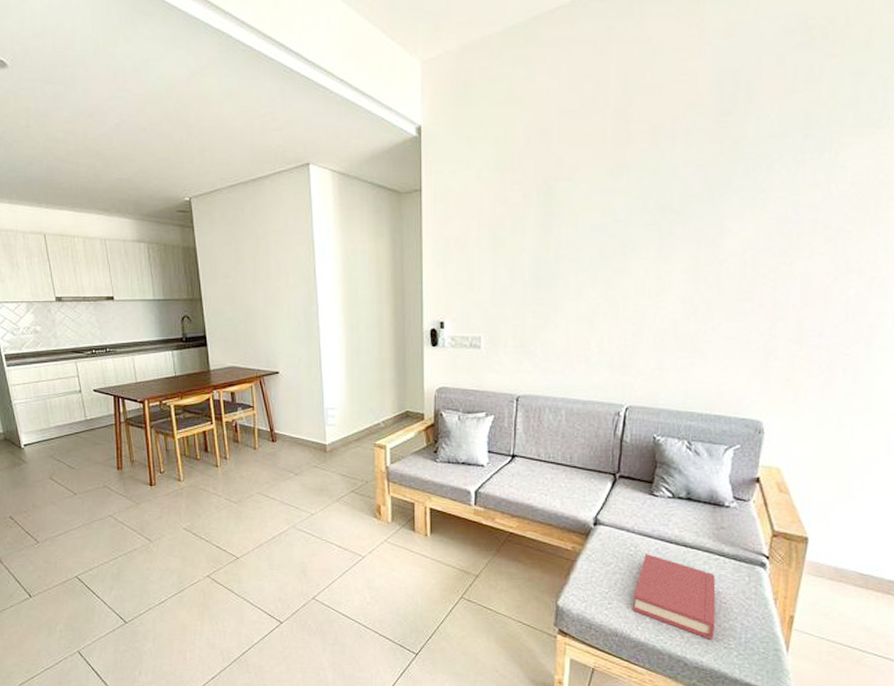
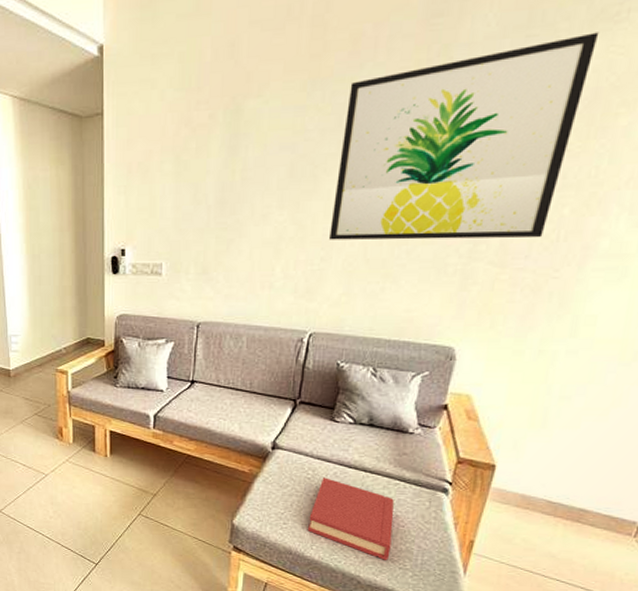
wall art: none [640,135,866,318] -> present [329,32,600,240]

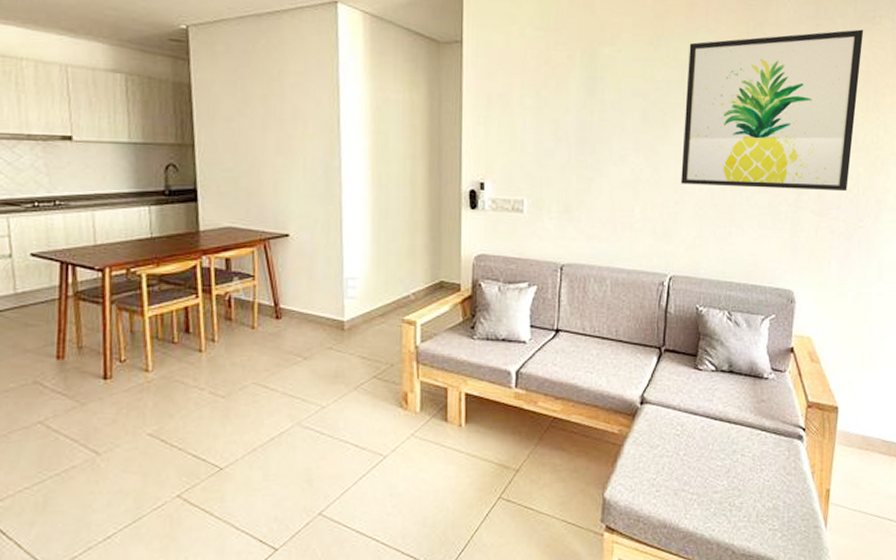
hardback book: present [307,477,394,560] -> none [680,433,759,522]

